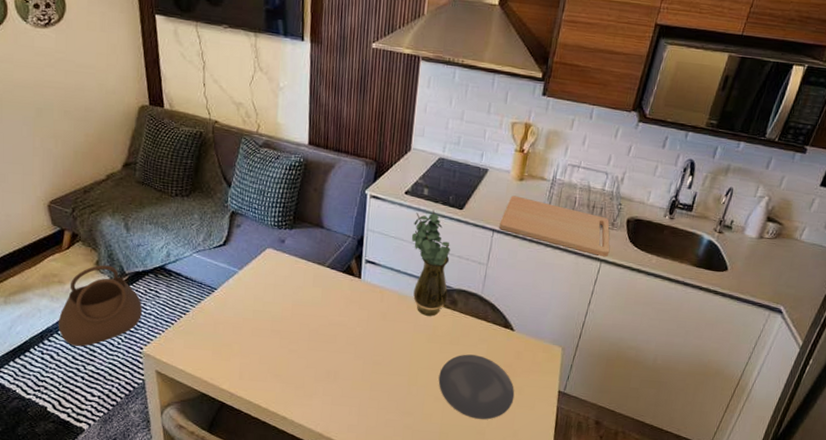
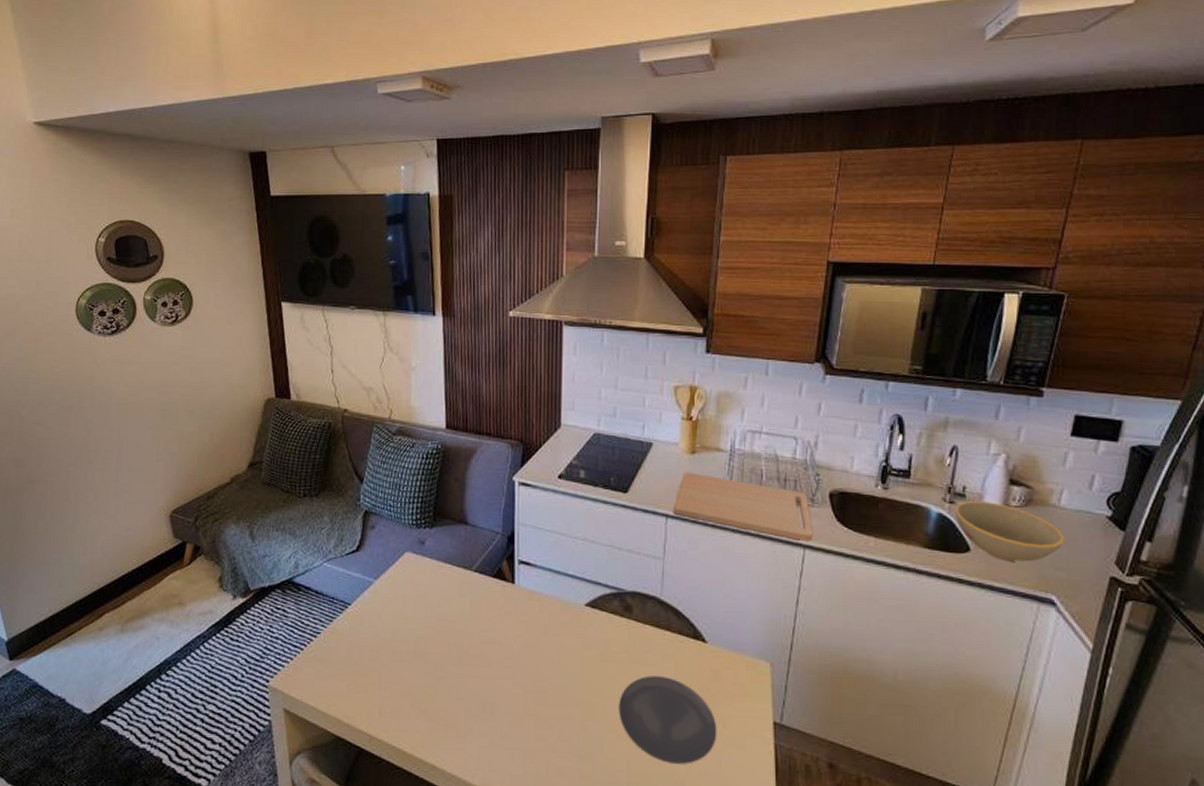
basket: present [58,265,142,347] -> none [177,581,268,681]
vase: present [411,209,451,316] -> none [570,495,620,628]
bowl: none [721,232,799,281] -> present [954,501,1065,562]

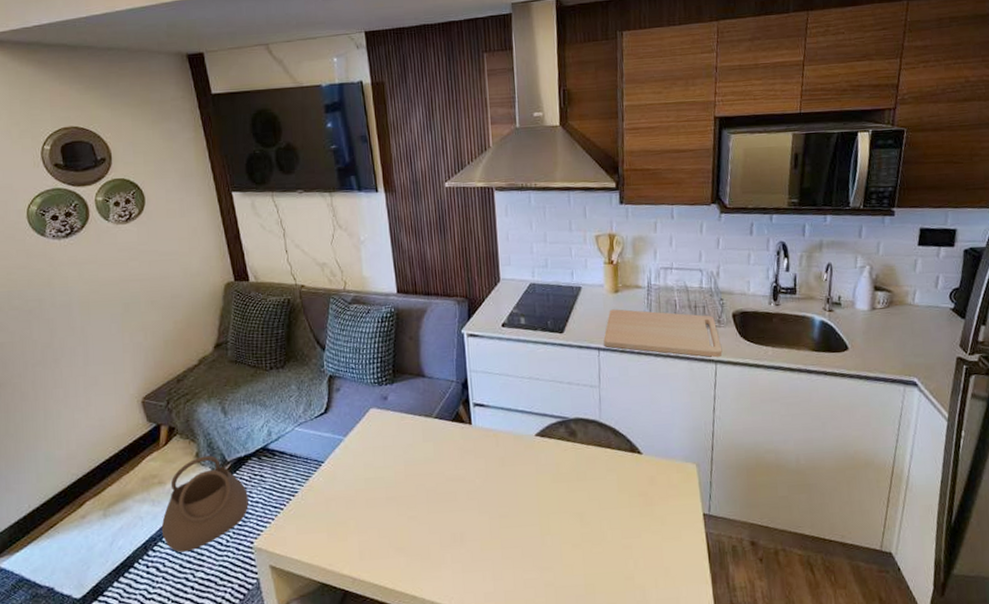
basket: none [177,581,268,681] -> present [161,455,249,553]
plate: present [619,676,717,764] -> none [572,488,658,562]
bowl: present [954,501,1065,562] -> none [833,307,920,355]

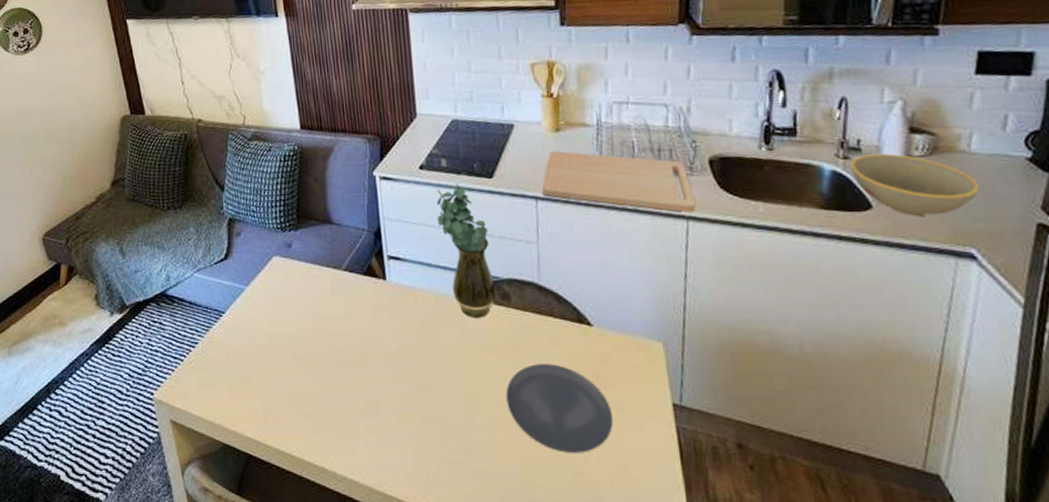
basket: present [161,455,249,553] -> none [63,298,148,398]
vase: none [516,338,565,454] -> present [436,183,497,318]
plate: none [572,488,658,562] -> present [506,364,614,453]
bowl: none [833,307,920,355] -> present [849,153,980,216]

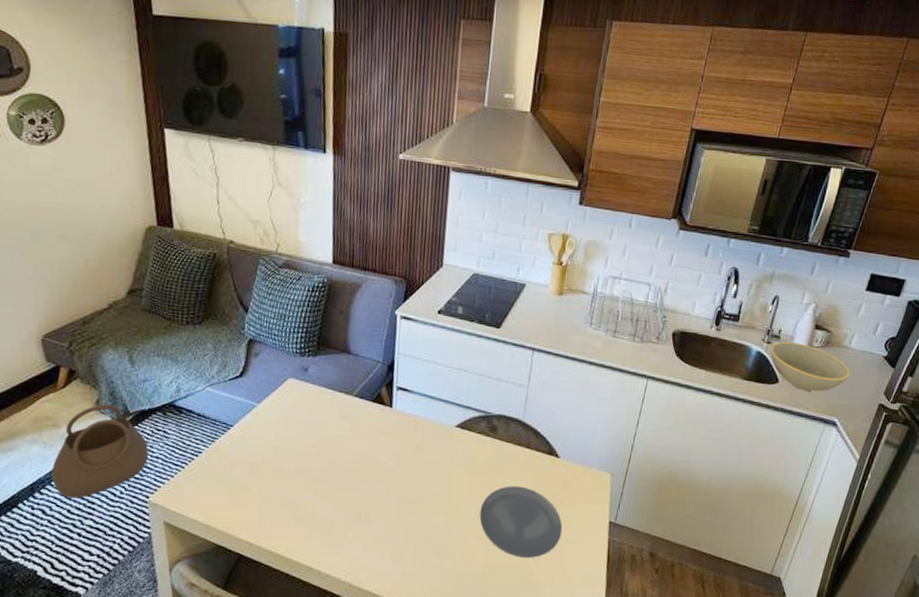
basket: none [63,298,148,398] -> present [51,404,148,498]
vase: present [436,183,497,318] -> none [446,329,489,446]
cutting board: present [542,151,696,213] -> none [539,311,656,374]

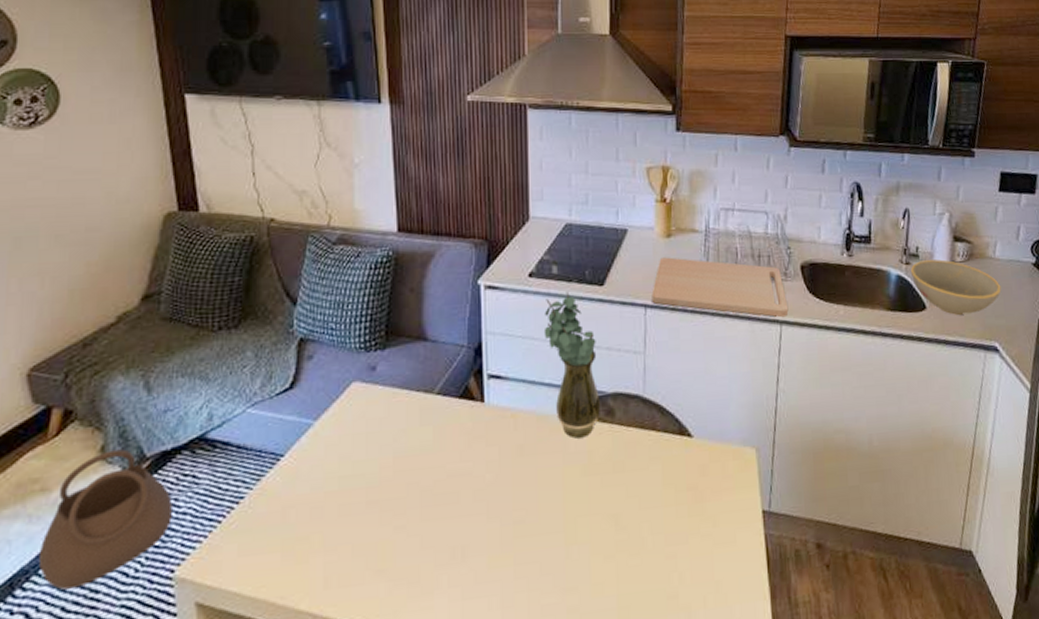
vase: none [446,329,489,446] -> present [543,291,601,439]
plate: present [479,486,563,558] -> none [605,481,708,577]
cutting board: none [539,311,656,374] -> present [651,257,789,318]

